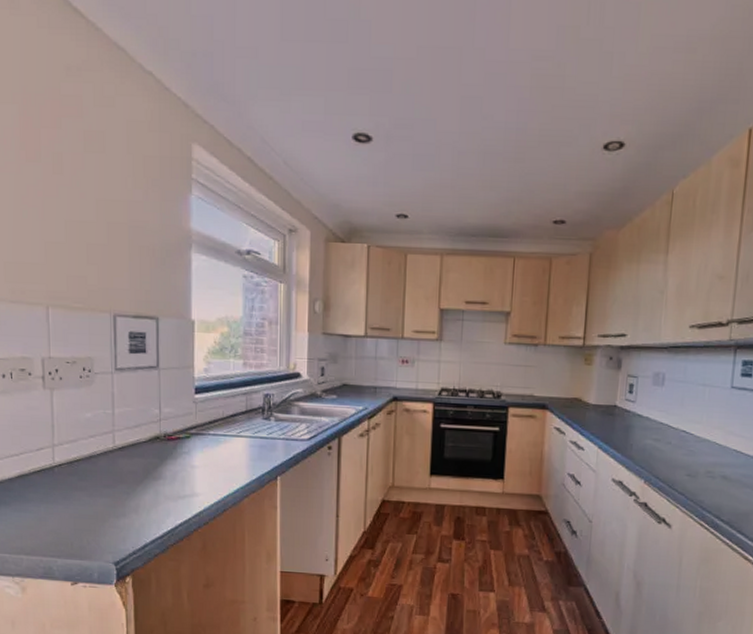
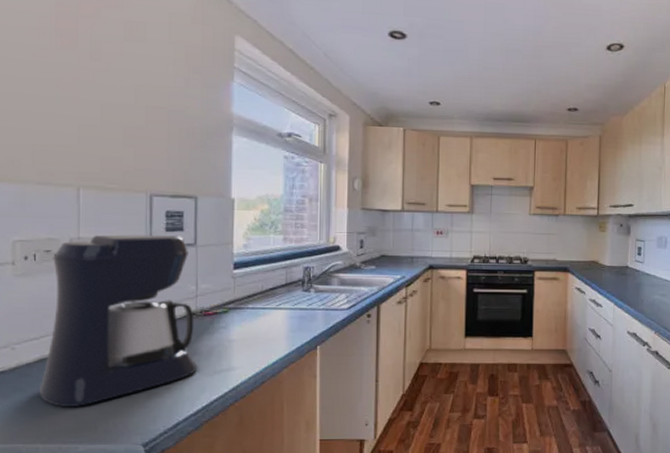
coffee maker: none [21,355,163,523] -> present [39,234,198,407]

